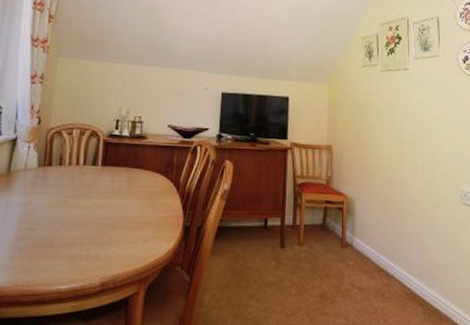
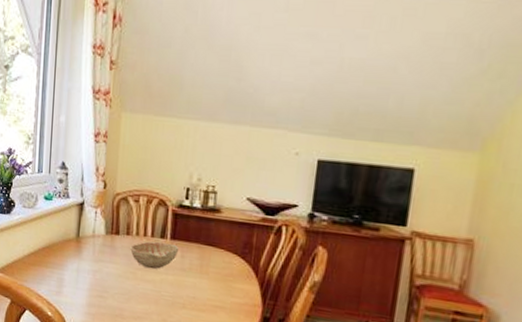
decorative bowl: none [62,169,110,195] -> present [130,241,179,269]

